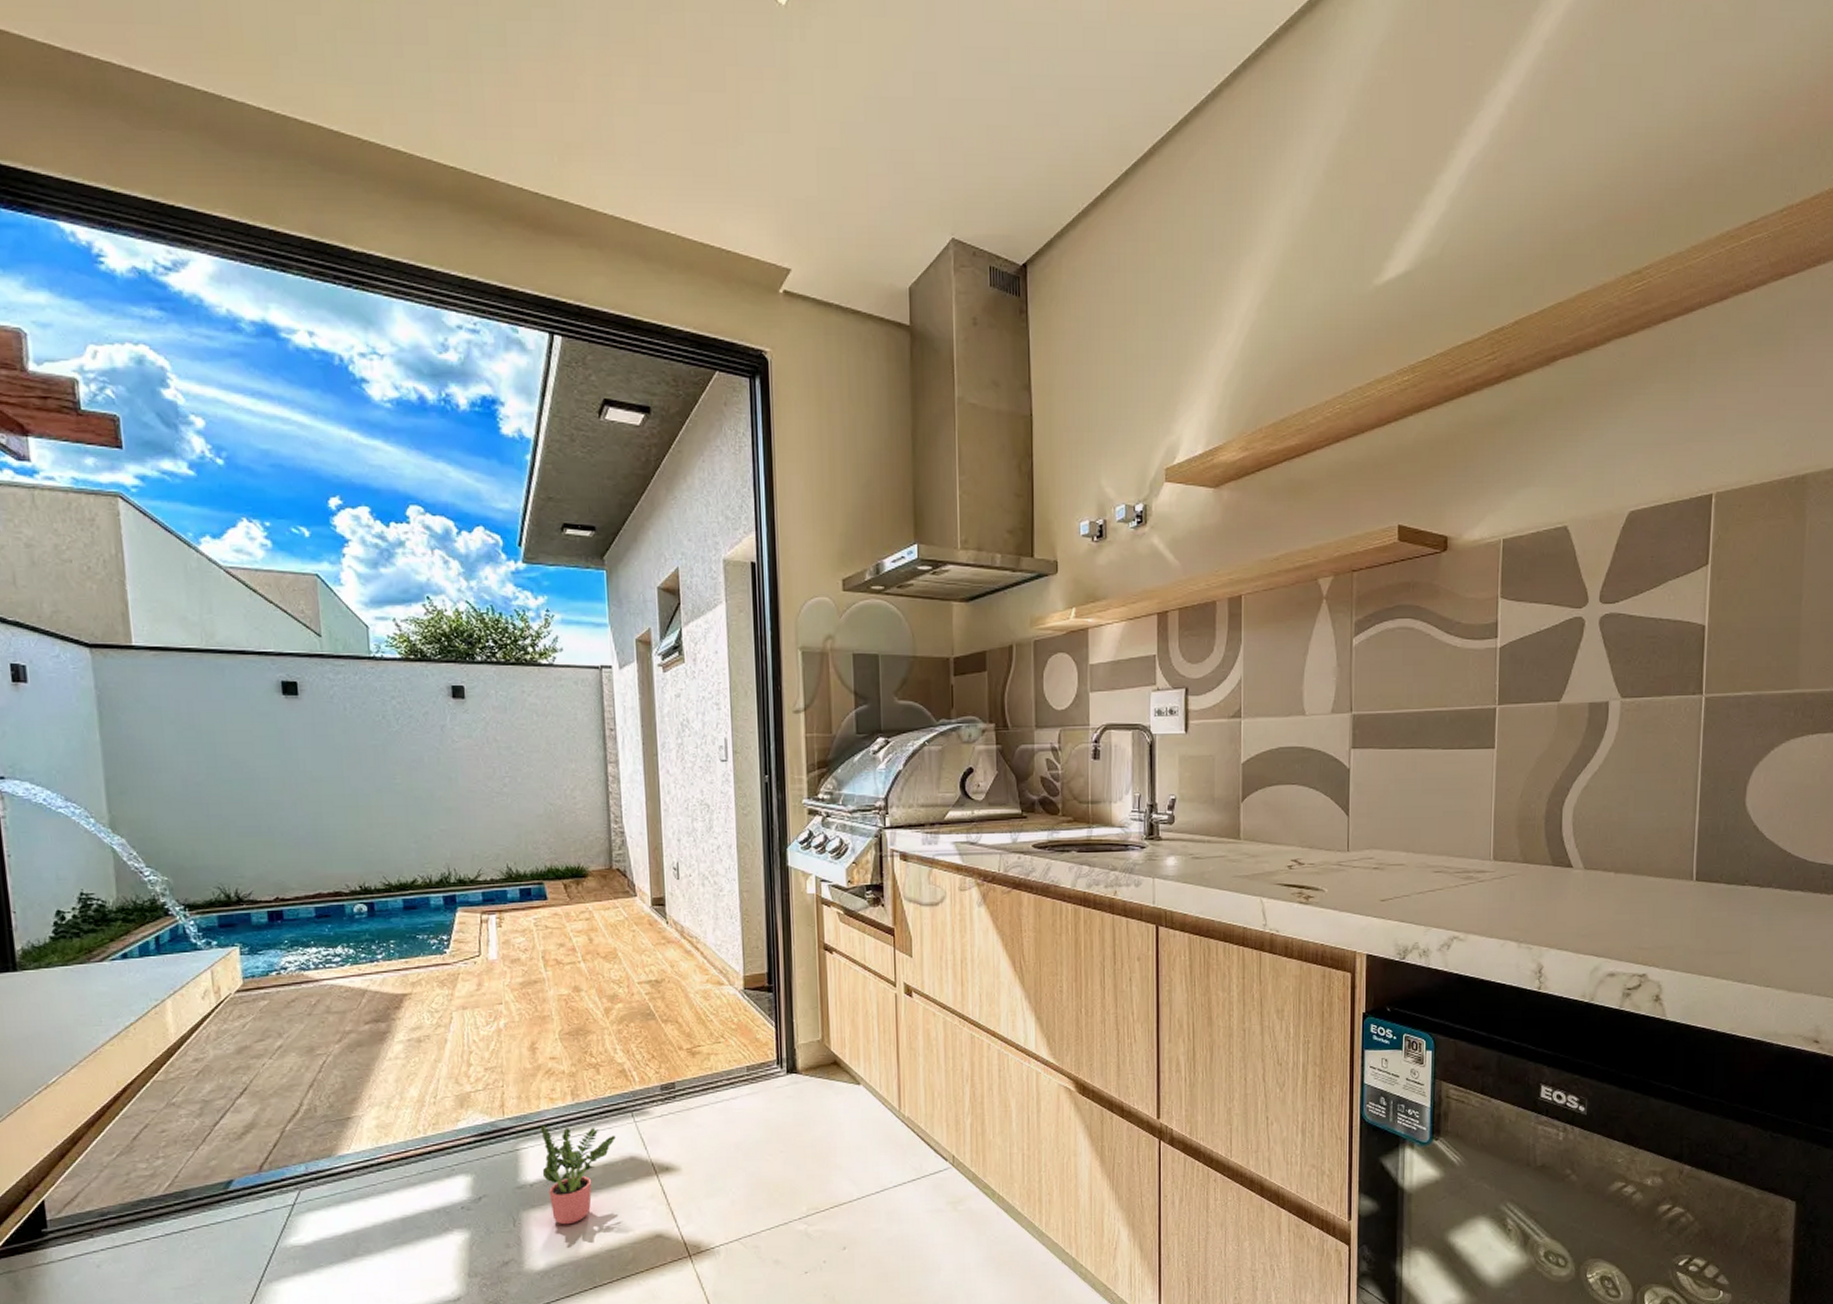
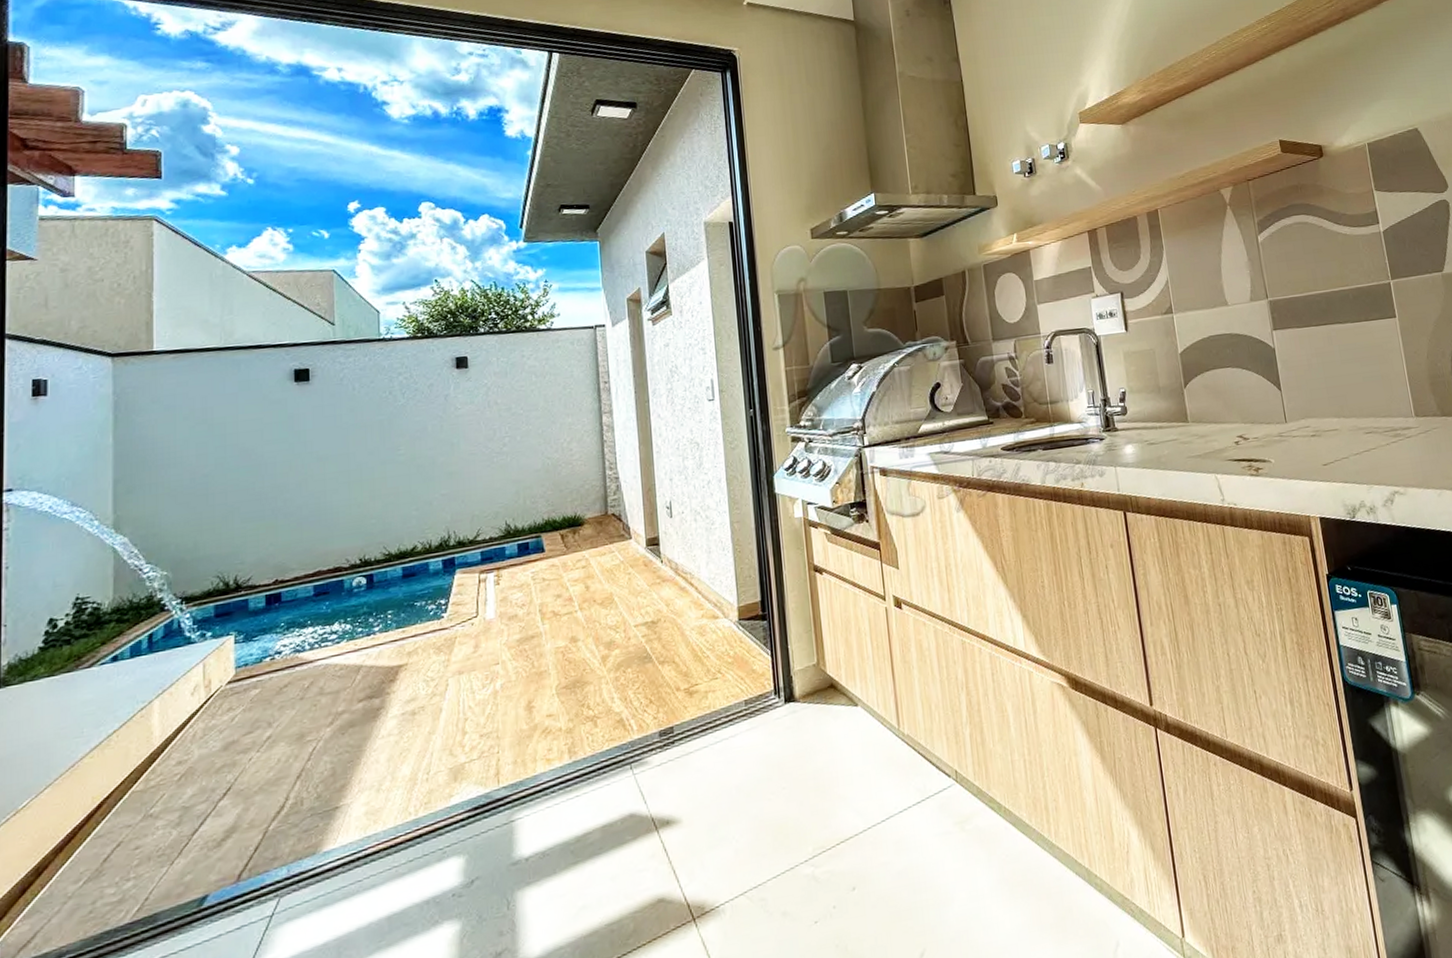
potted plant: present [540,1126,616,1225] -> none [537,787,614,901]

